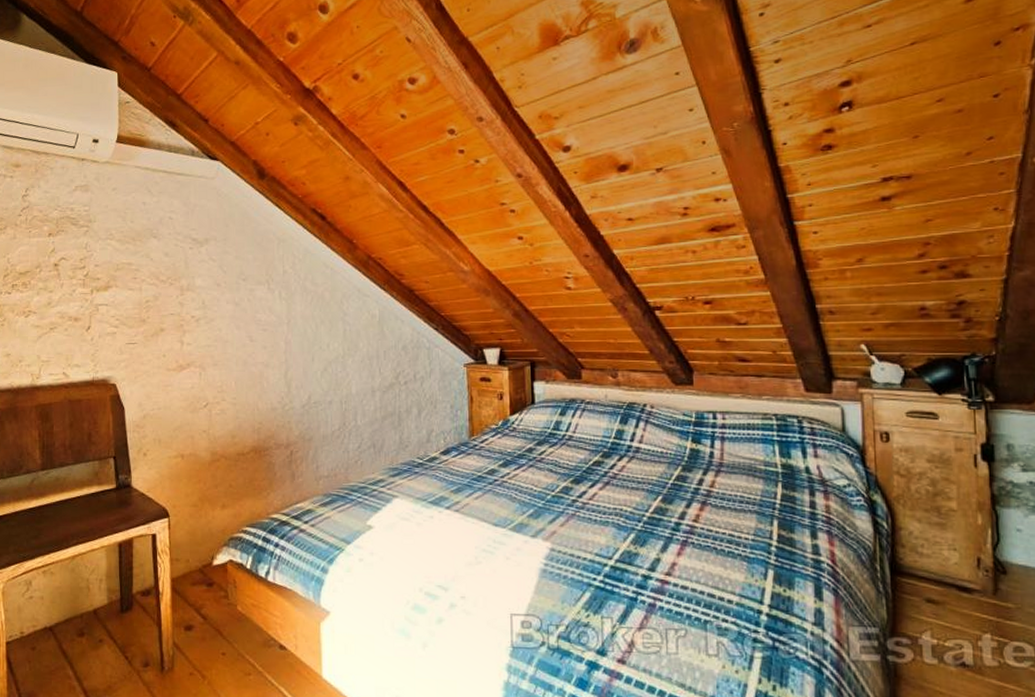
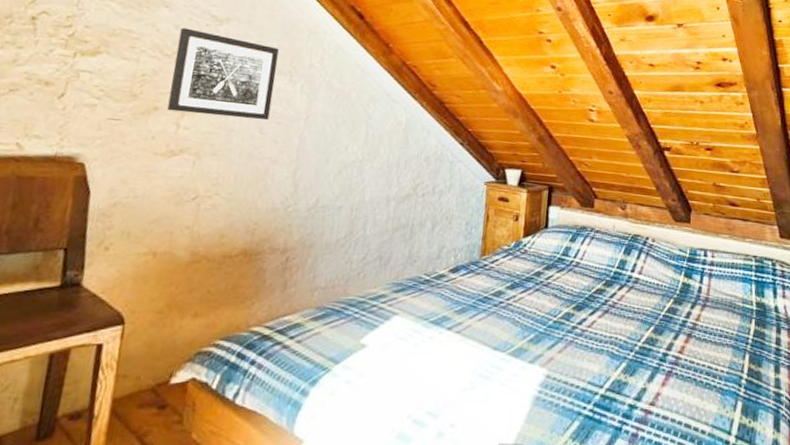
wall art: none [170,254,256,330] -> present [167,27,279,120]

